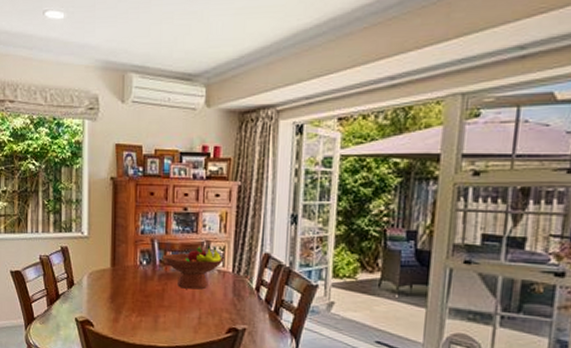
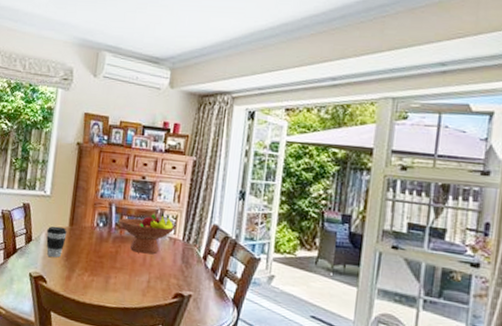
coffee cup: none [88,268,110,300] -> present [46,226,67,258]

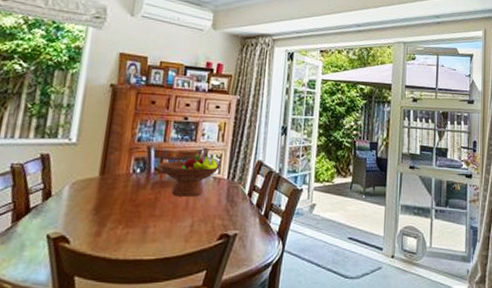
coffee cup: present [46,226,67,258] -> none [70,177,97,212]

